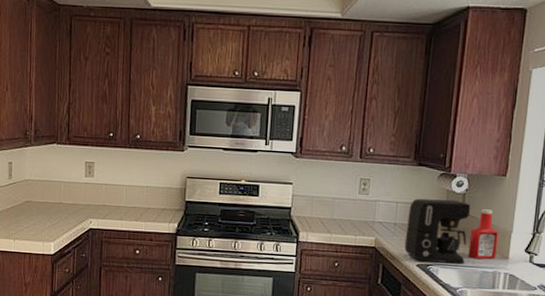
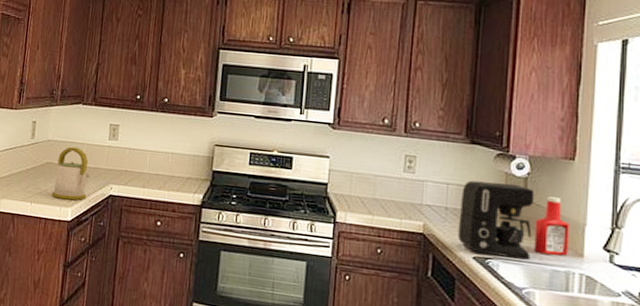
kettle: none [33,185,70,235] -> present [51,146,91,200]

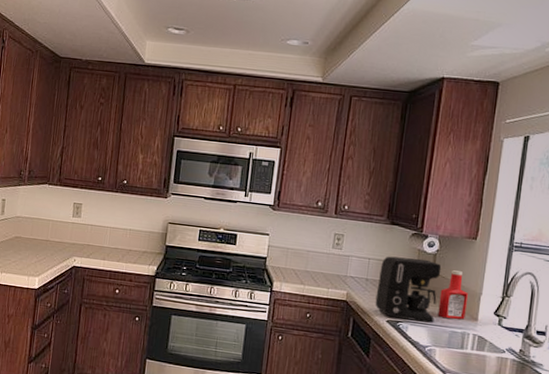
kettle: present [51,146,91,200] -> none [20,223,56,271]

